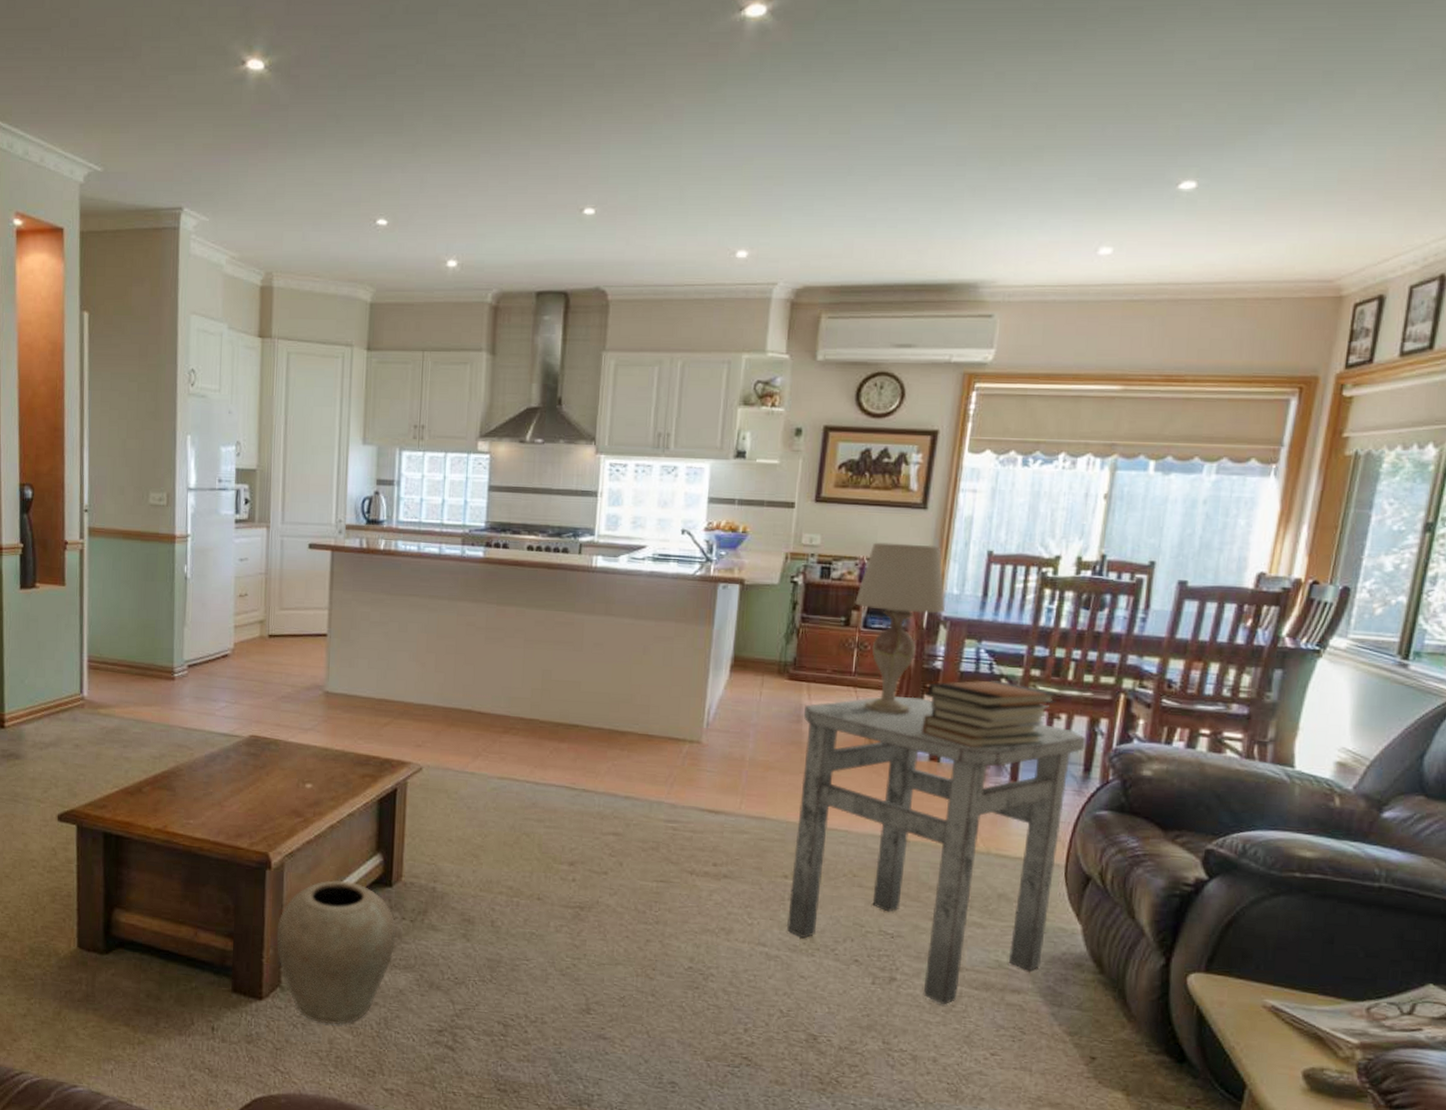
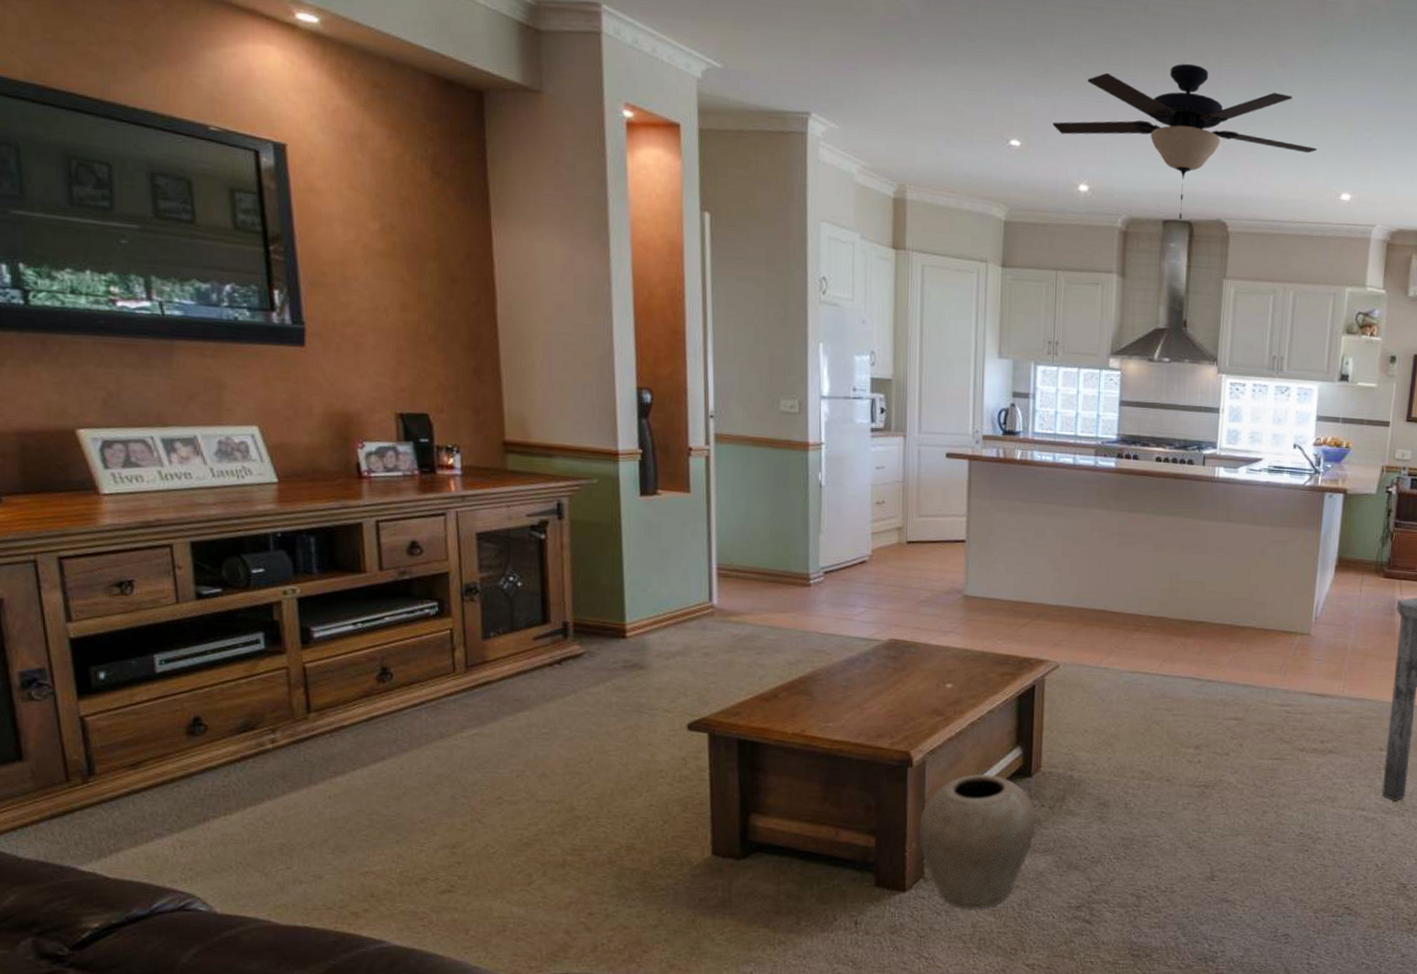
ceiling fan: none [420,124,708,291] -> present [1052,63,1317,220]

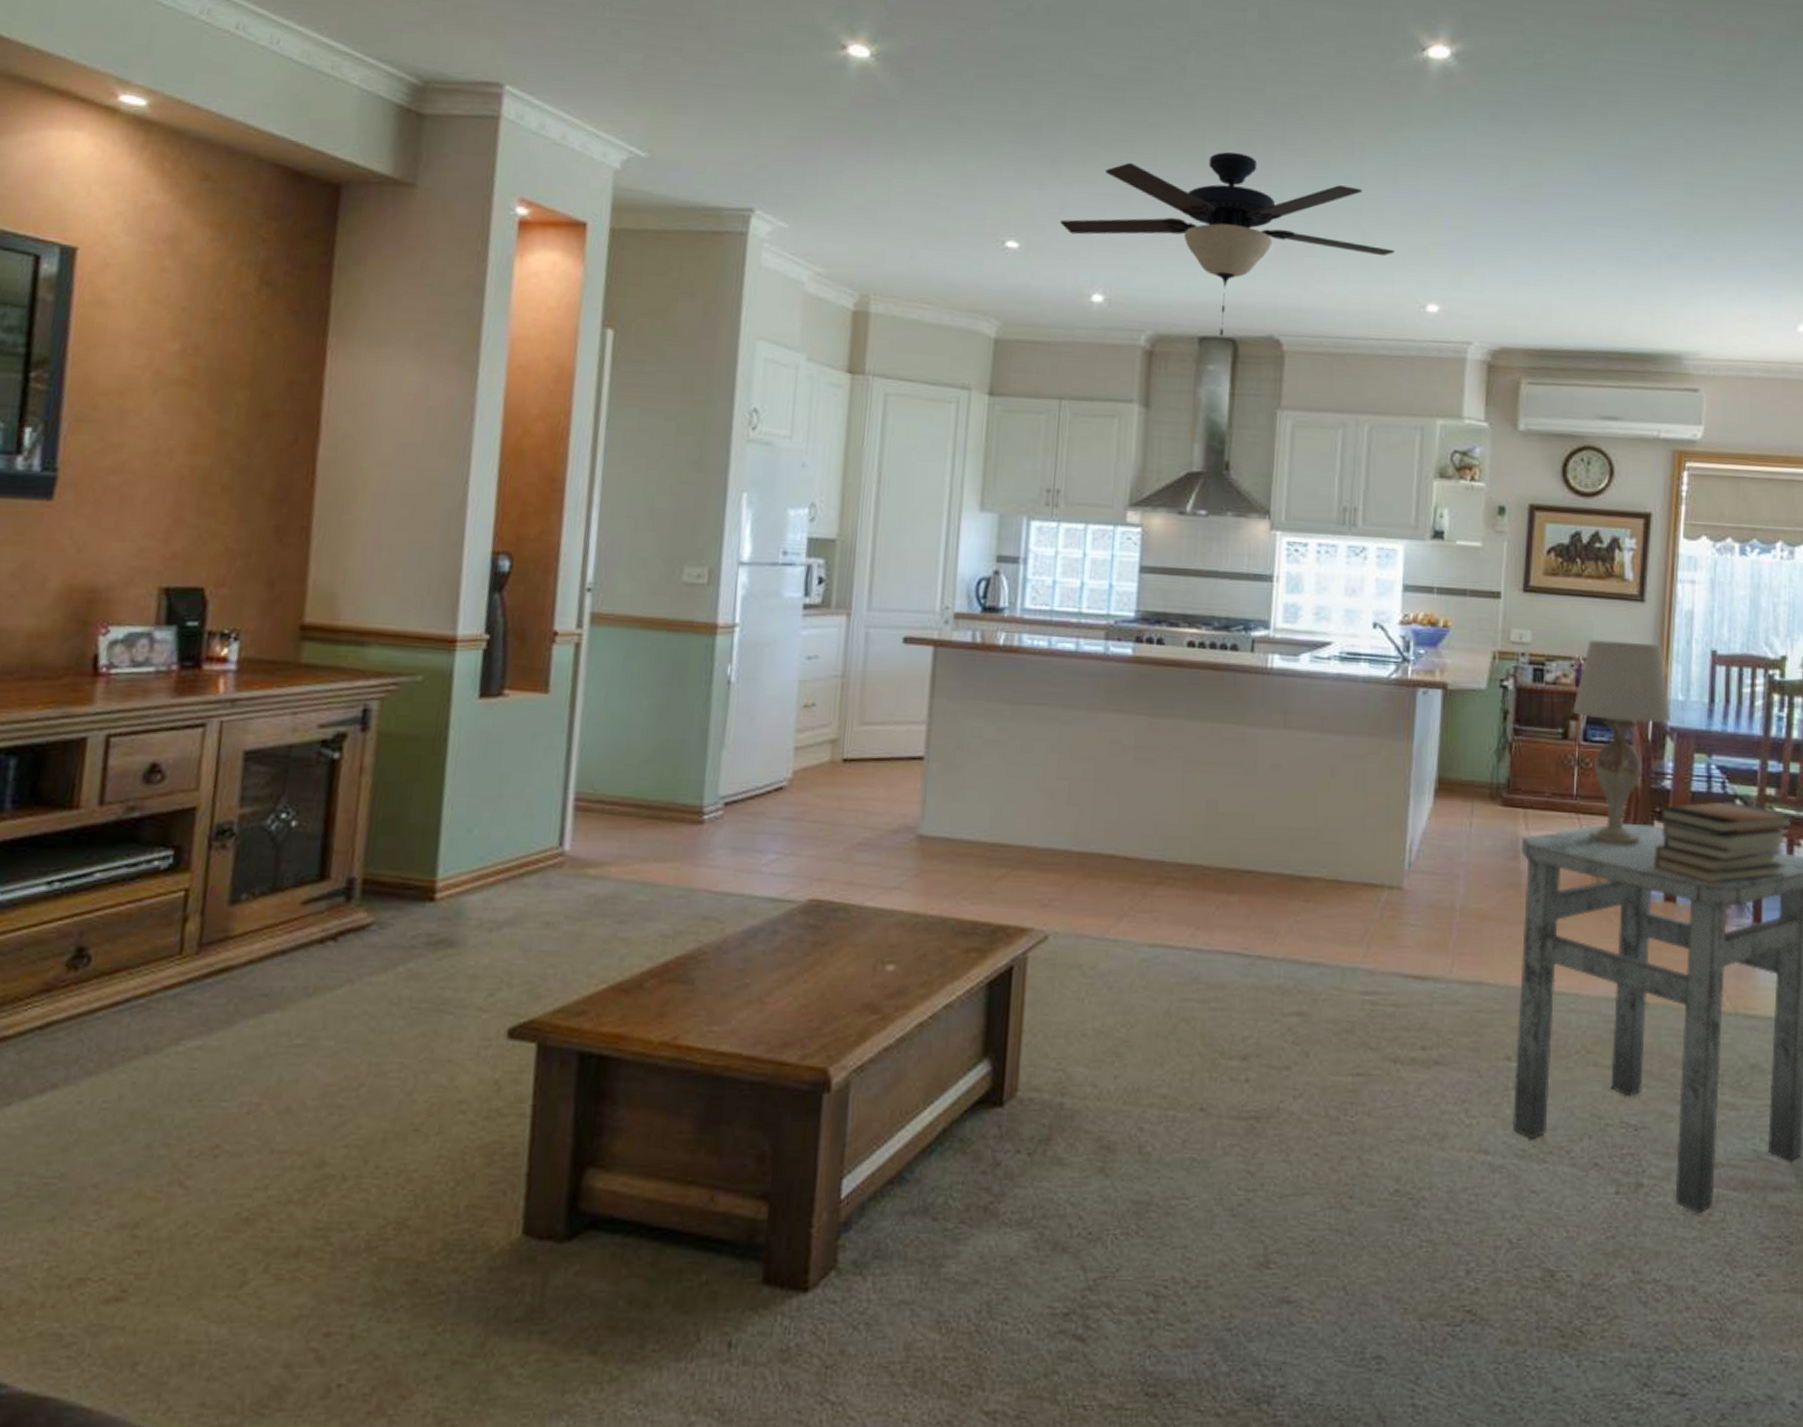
vase: present [919,773,1036,910] -> none [832,1101,1008,1320]

